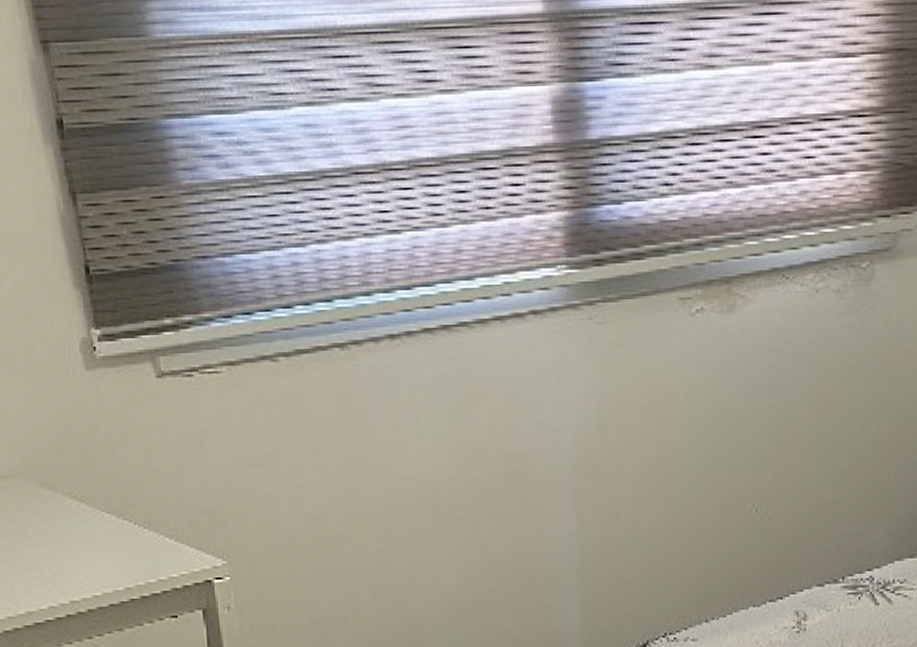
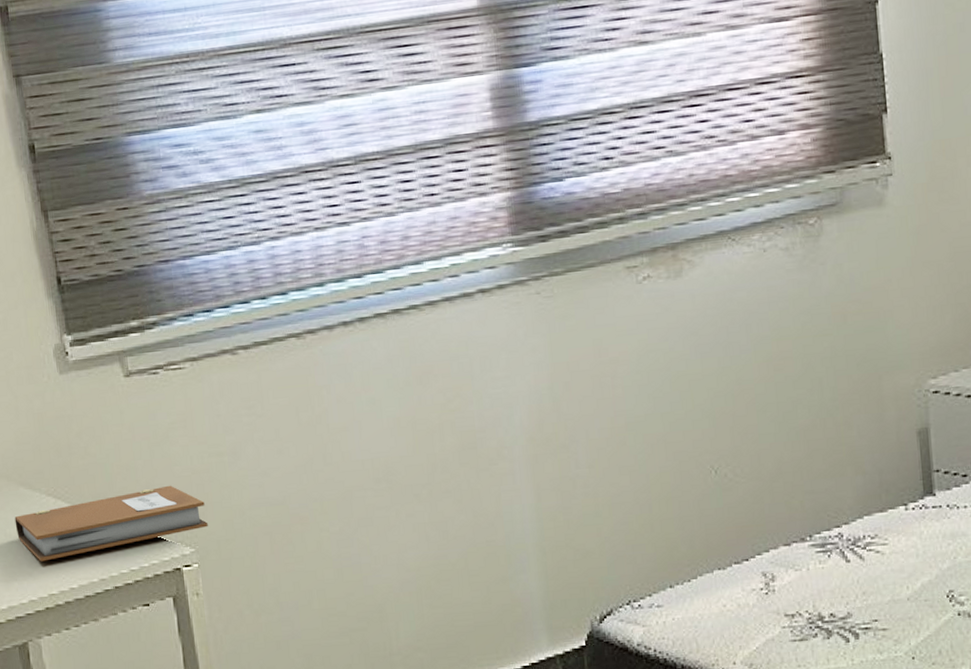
notebook: none [34,494,242,567] -> present [14,485,208,562]

